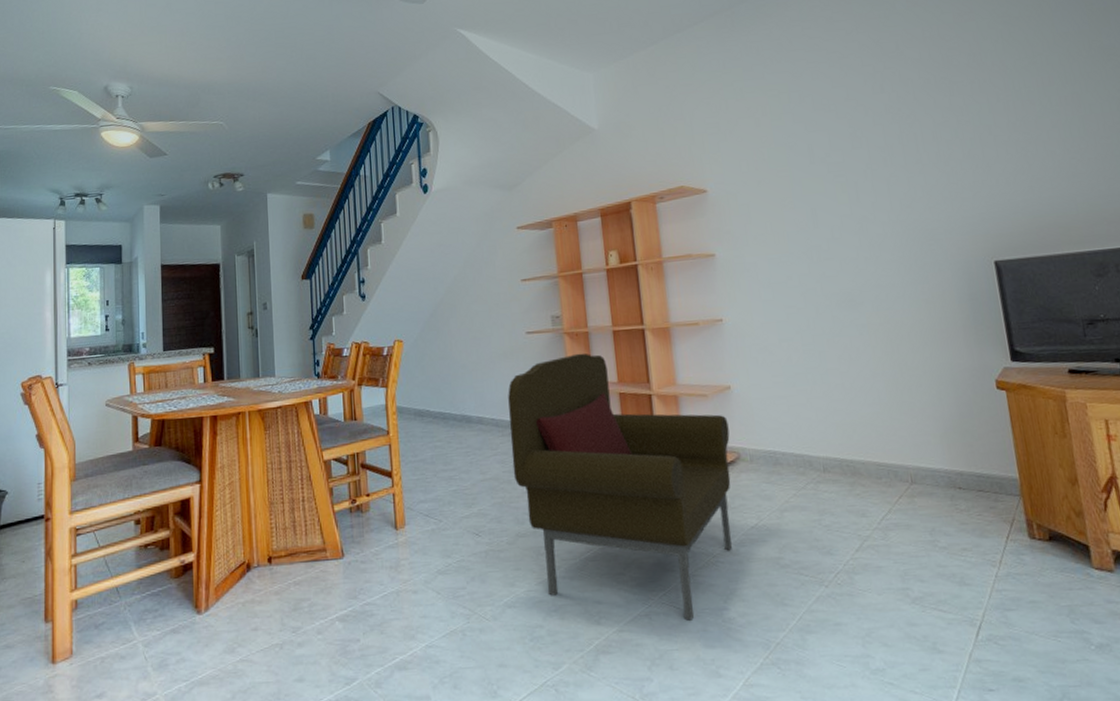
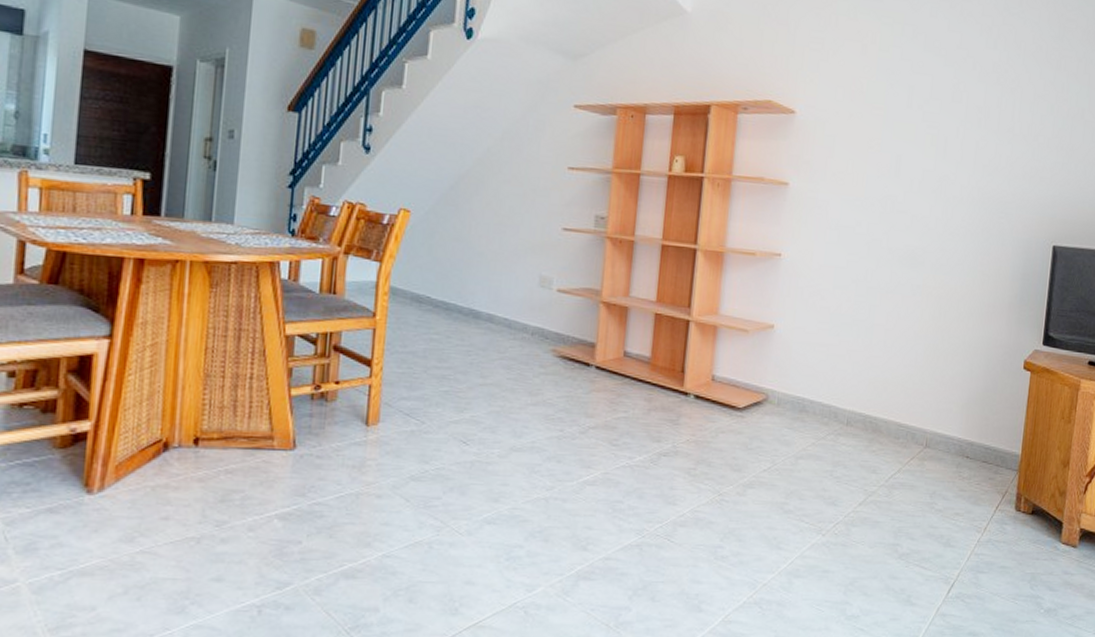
armchair: present [508,352,732,621] -> none [519,262,764,555]

